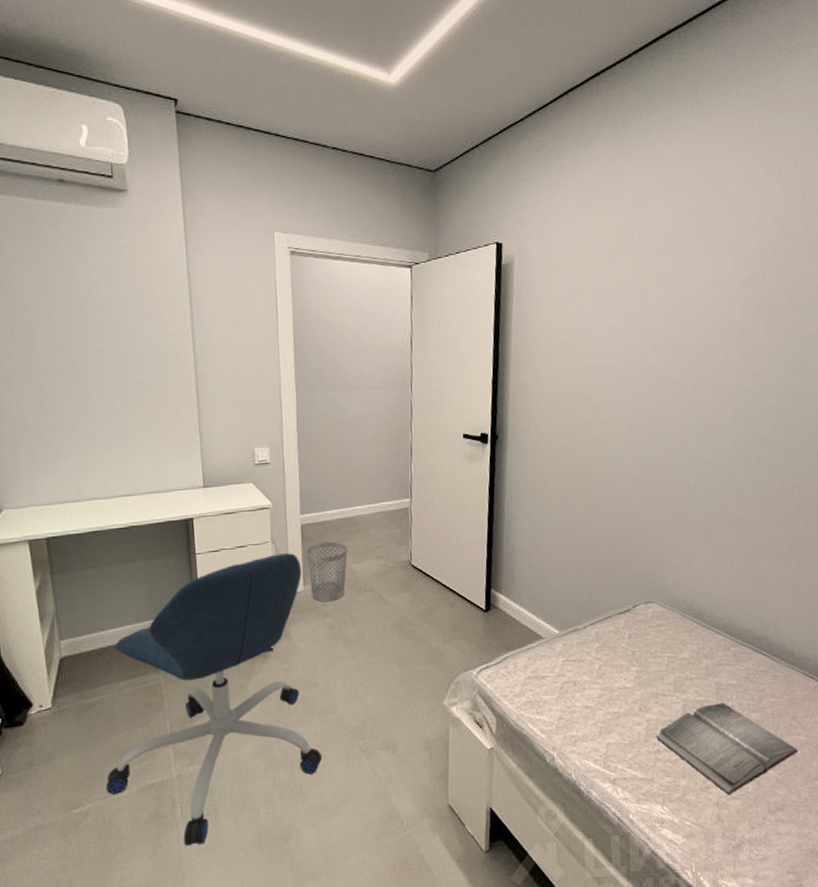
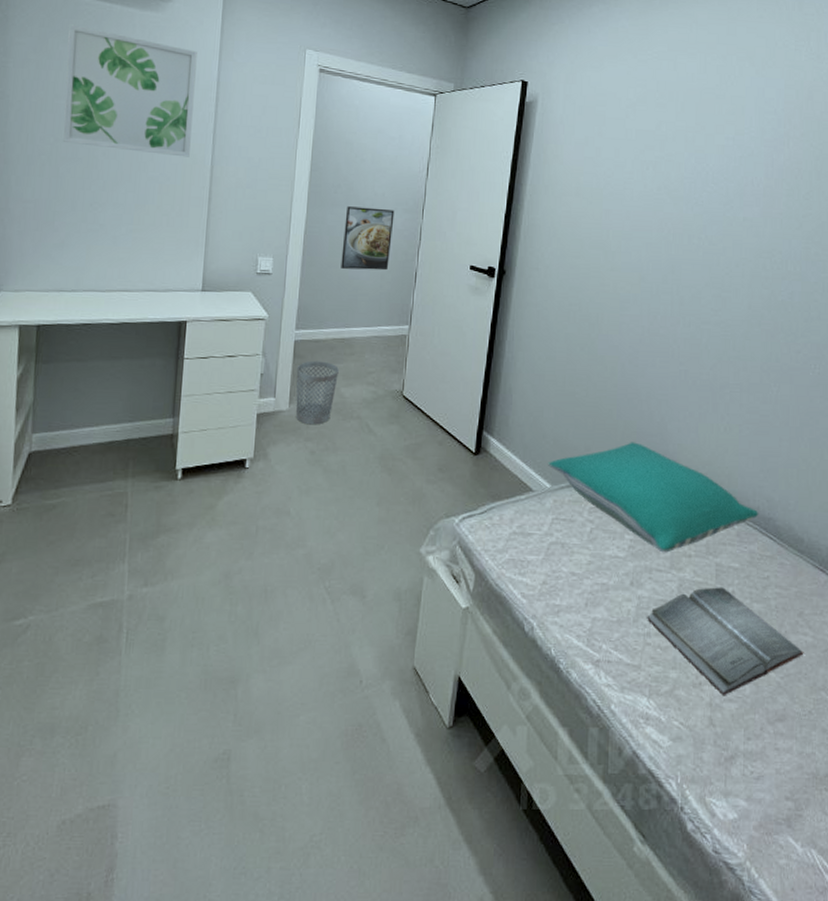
wall art: none [25,229,171,357] -> present [63,24,197,157]
office chair: present [106,553,322,846] -> none [52,368,289,678]
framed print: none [335,387,384,451] -> present [341,206,395,271]
pillow: none [554,583,753,679] -> present [547,442,759,553]

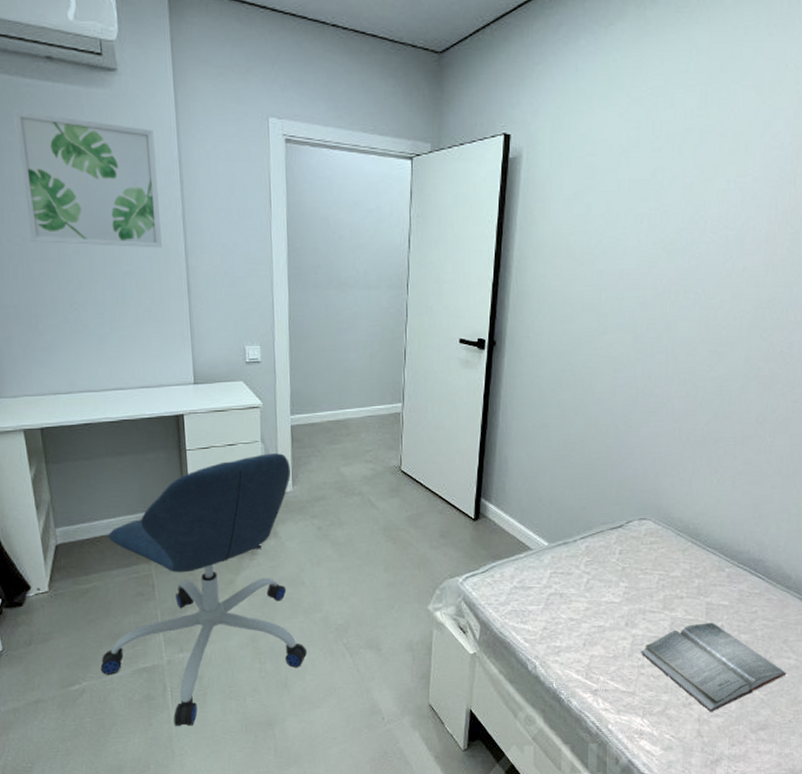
office chair: none [52,368,289,678] -> present [100,453,307,726]
wastebasket: present [295,360,339,425] -> none [296,443,337,504]
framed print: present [341,206,395,271] -> none [328,286,379,351]
pillow: present [547,442,759,553] -> none [544,499,749,596]

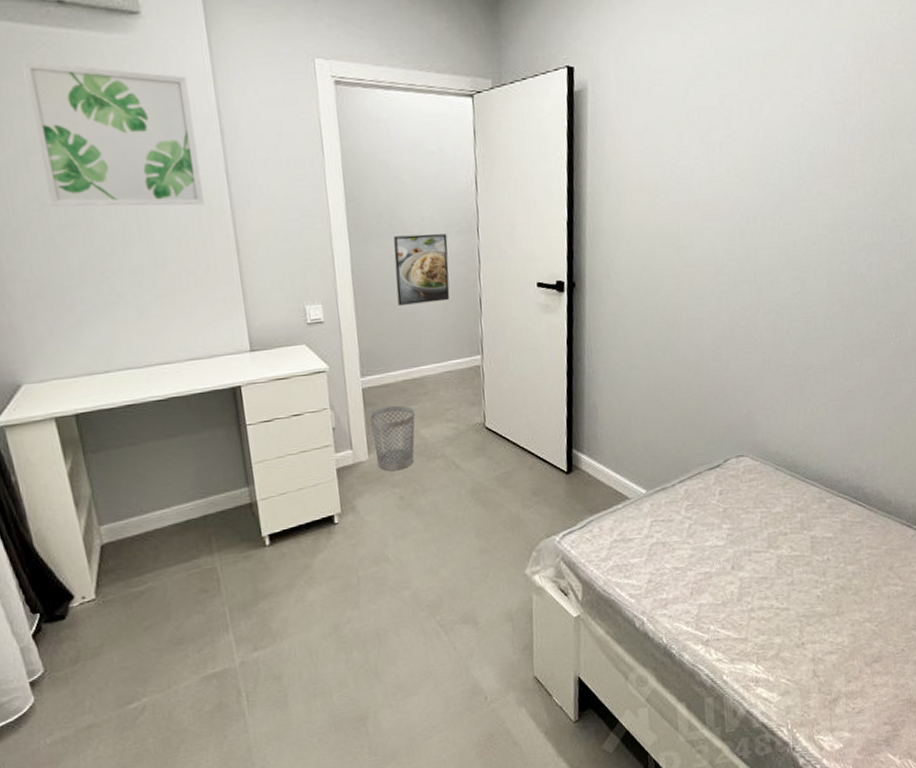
office chair: present [100,453,307,726] -> none [162,419,397,735]
wastebasket: none [296,443,337,504] -> present [369,405,415,472]
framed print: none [328,286,379,351] -> present [393,233,450,305]
hardback book: present [641,622,787,712] -> none [750,556,896,650]

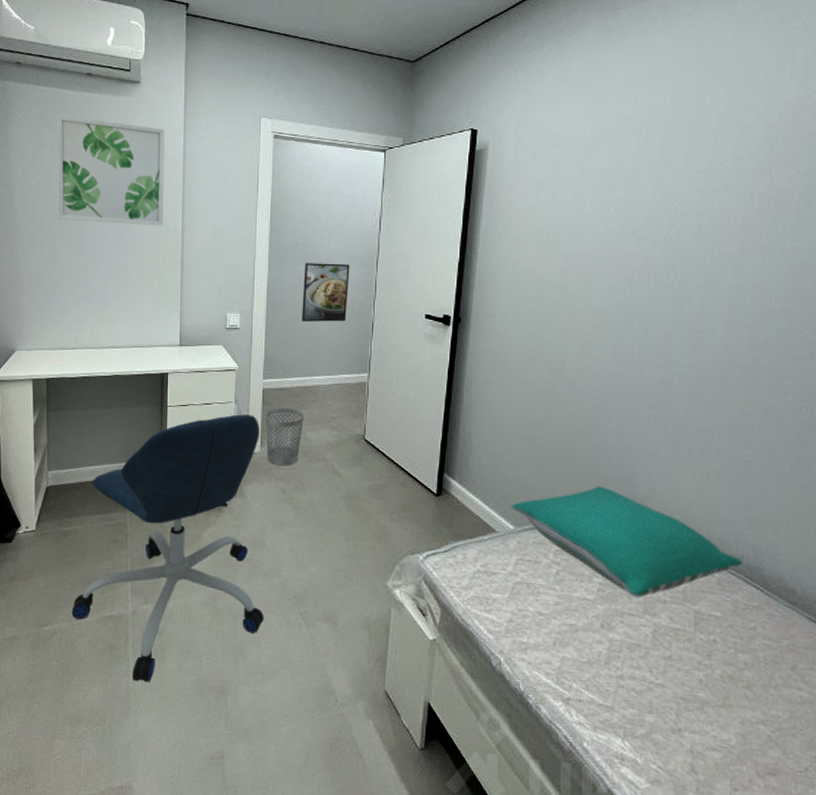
office chair: none [162,419,397,735] -> present [71,414,264,682]
pillow: none [640,436,848,535] -> present [509,486,743,598]

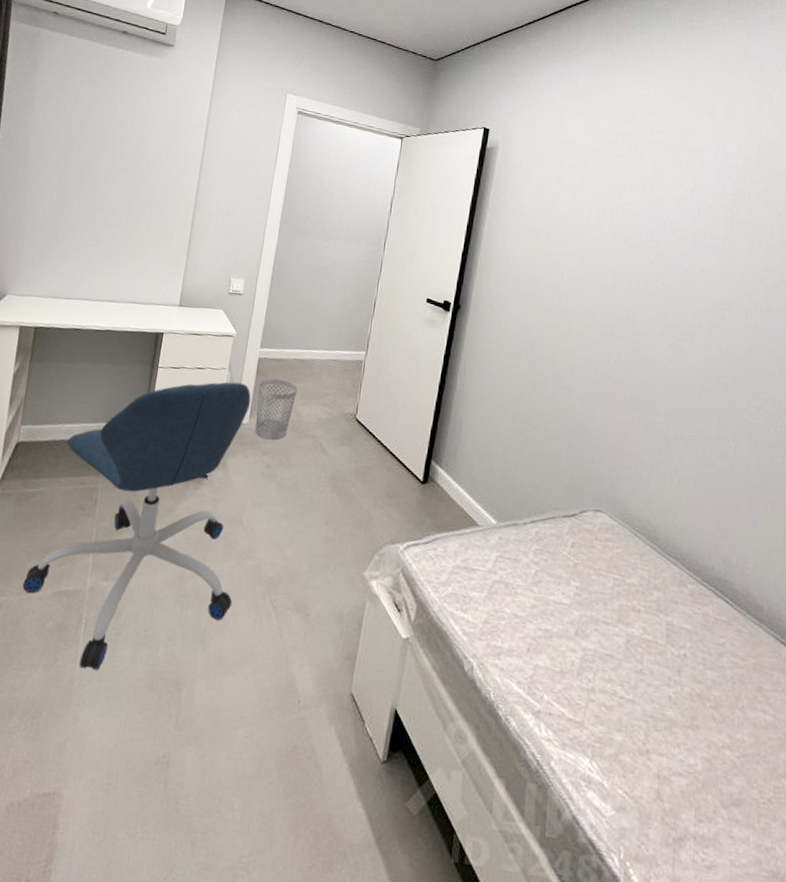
wall art: present [57,115,165,226] -> none [72,66,192,185]
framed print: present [302,263,350,322] -> none [305,236,358,298]
pillow: present [509,486,743,598] -> none [493,485,714,605]

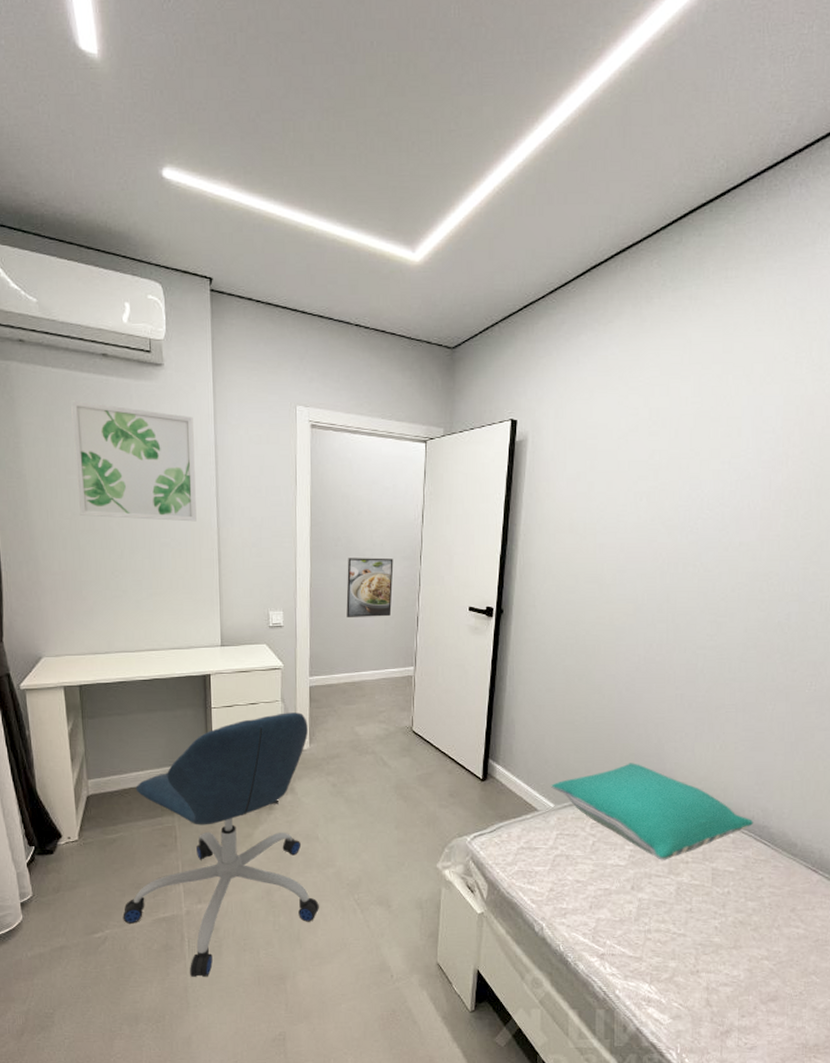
wall art: none [72,66,192,185] -> present [71,400,197,522]
wastebasket: present [255,378,298,440] -> none [313,703,352,761]
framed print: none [305,236,358,298] -> present [346,557,394,617]
pillow: none [493,485,714,605] -> present [550,763,754,860]

